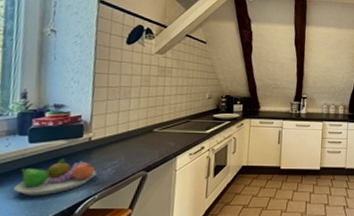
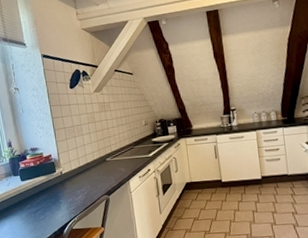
fruit bowl: present [14,158,96,196] -> none [20,190,72,222]

